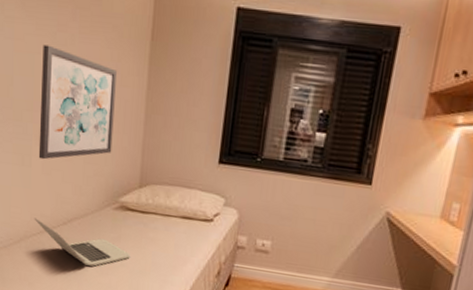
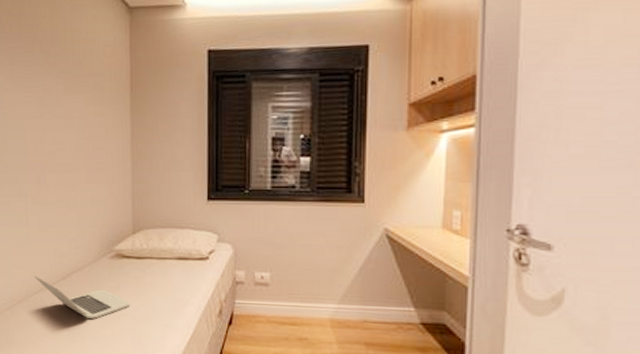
wall art: present [38,44,117,160] -> none [32,109,103,218]

